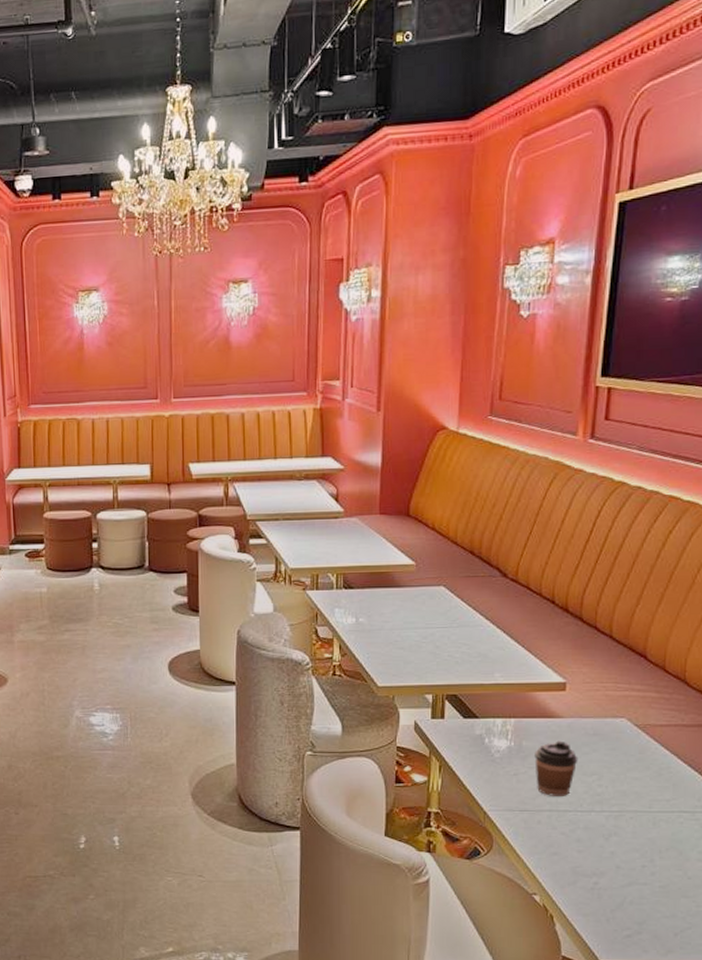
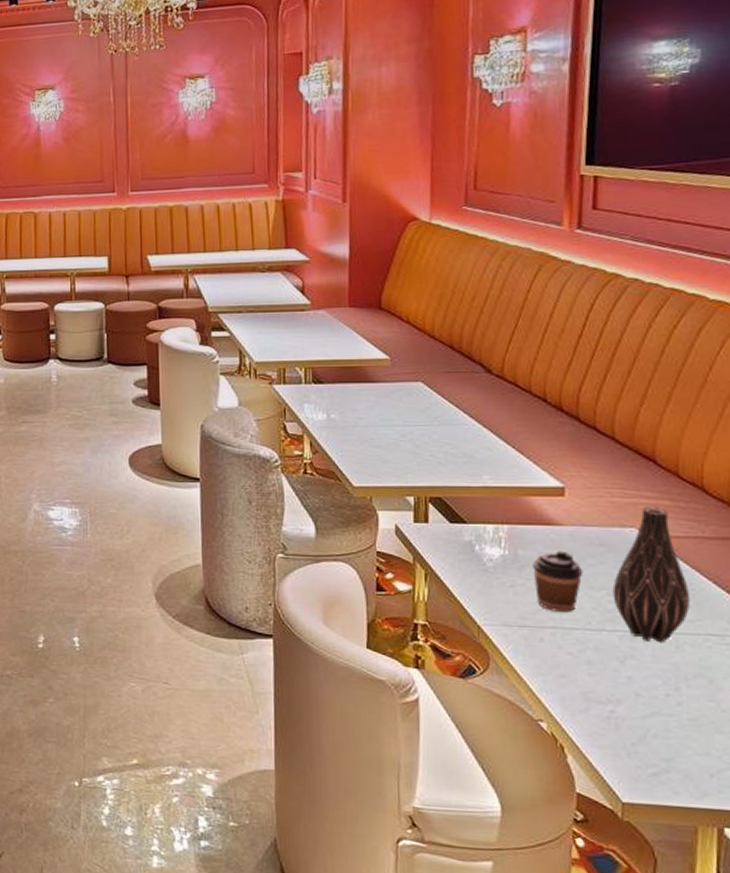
vase: none [602,699,668,821] -> present [612,507,691,643]

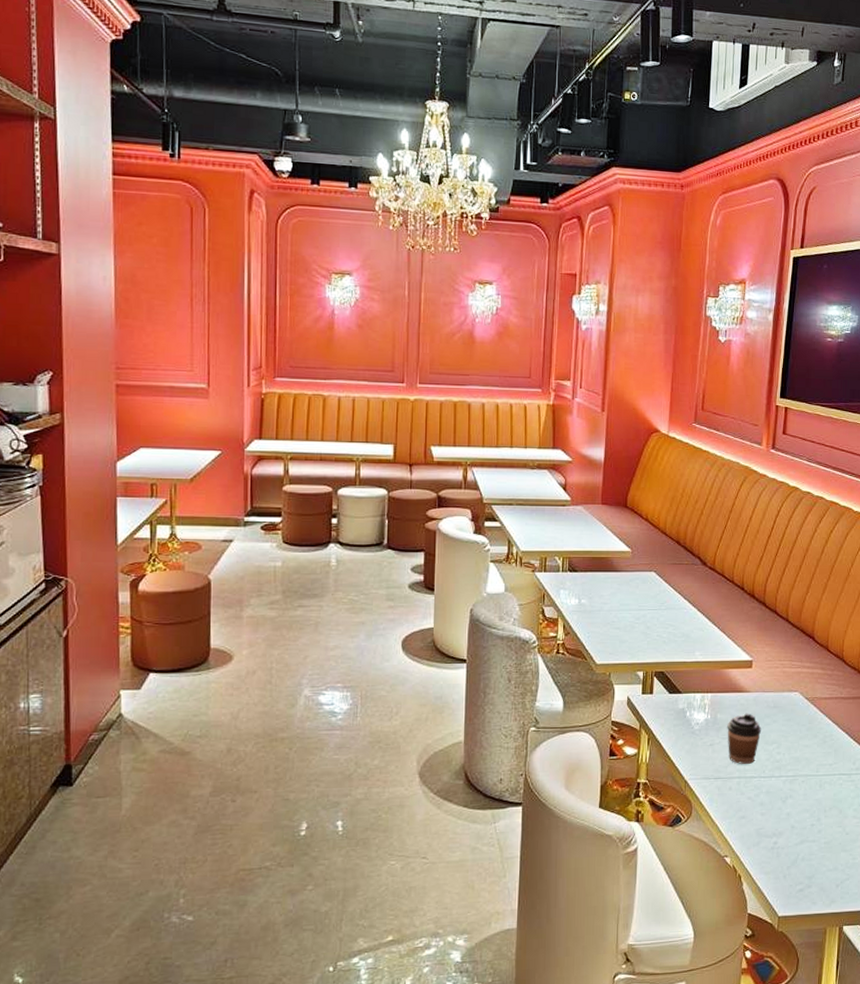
vase: present [612,507,691,643] -> none [780,675,831,784]

